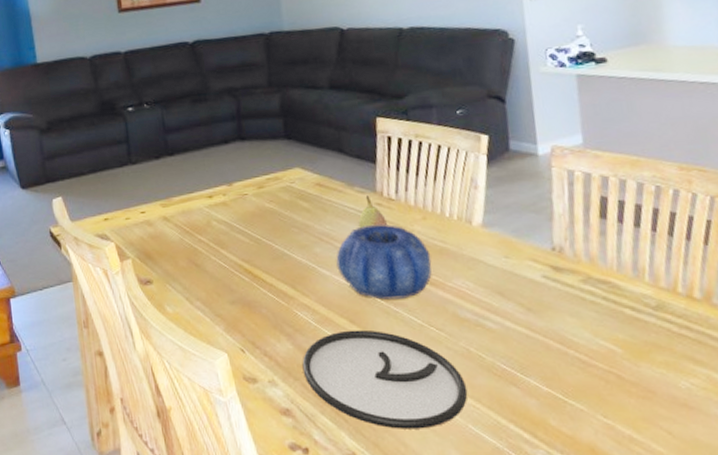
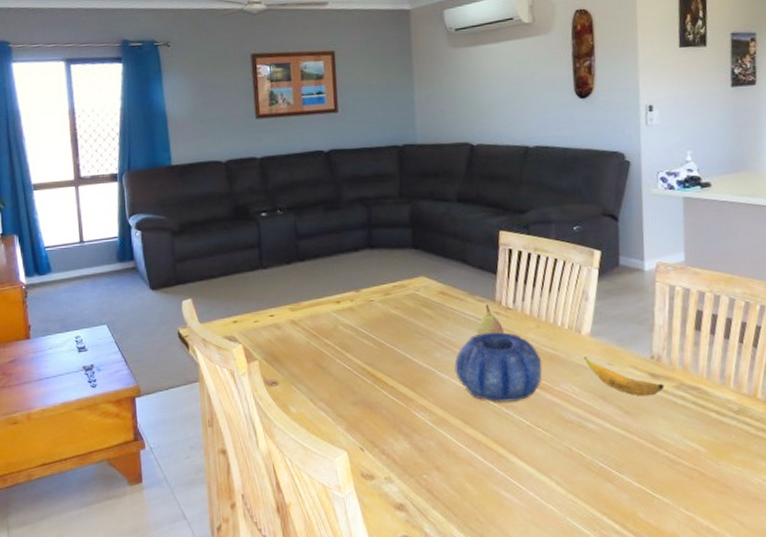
plate: present [302,329,468,429] -> none [417,430,568,522]
banana: none [477,249,569,292] -> present [584,357,664,396]

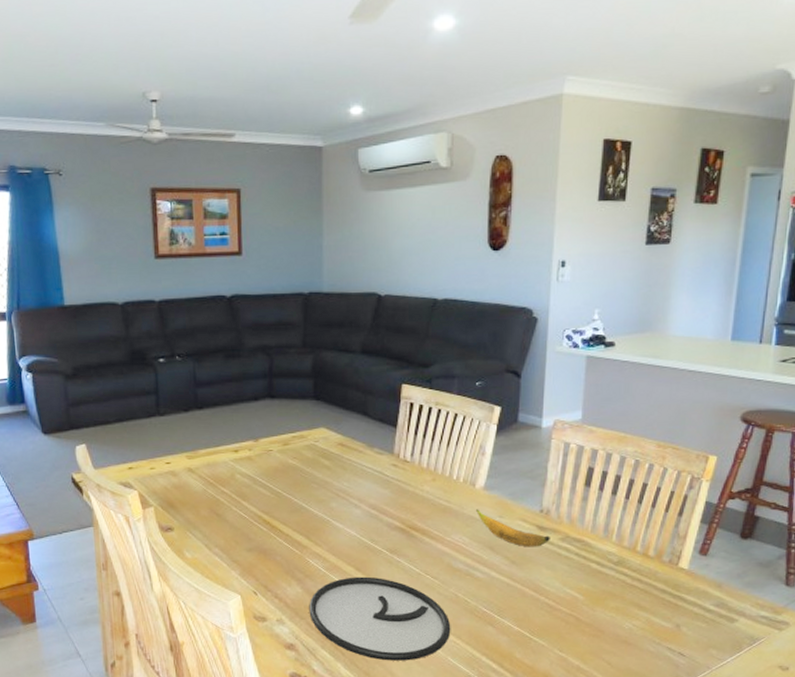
plate: none [417,430,568,522] -> present [309,576,451,661]
decorative bowl: present [454,331,543,402] -> none [350,483,435,551]
fruit: present [477,304,504,336] -> none [374,457,400,487]

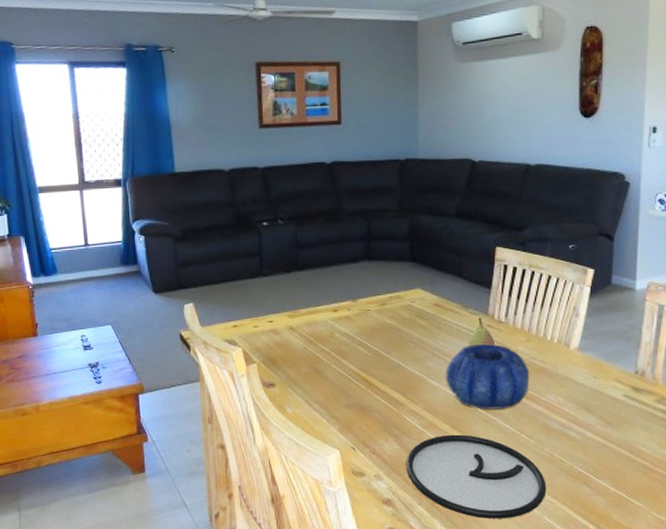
decorative bowl: none [350,483,435,551] -> present [445,343,530,409]
fruit: none [374,457,400,487] -> present [469,317,494,347]
banana: present [476,509,550,547] -> none [571,370,646,408]

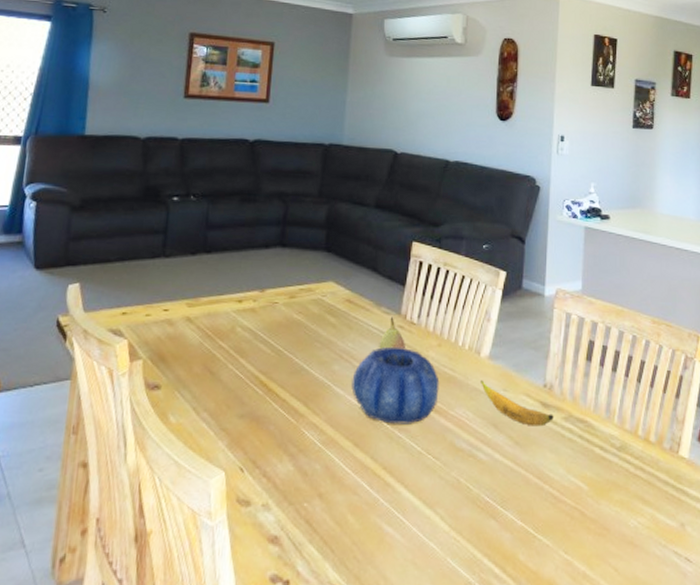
plate: present [406,434,547,519] -> none [299,453,452,562]
banana: none [571,370,646,408] -> present [481,380,554,427]

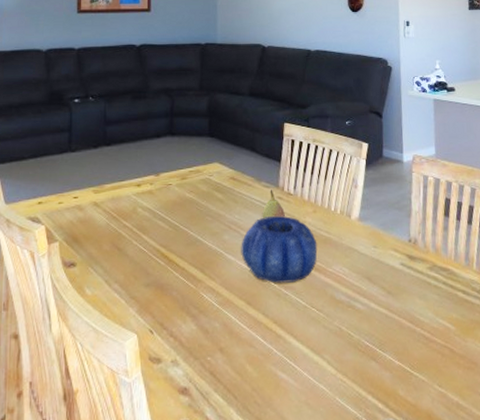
banana: present [481,380,554,427] -> none [353,240,420,277]

